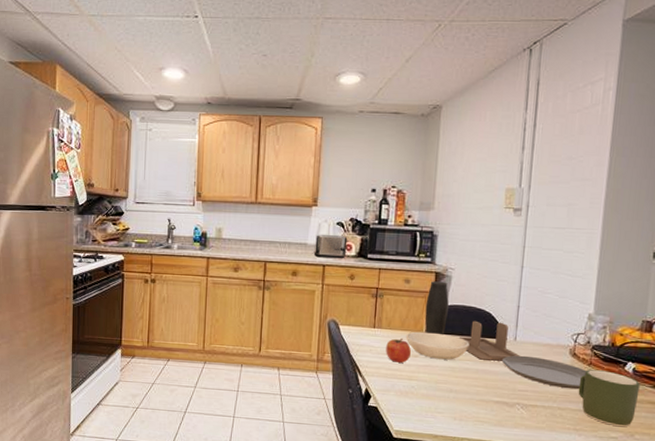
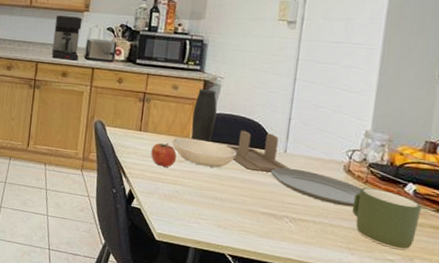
coffee maker: none [280,211,311,258] -> present [52,15,83,61]

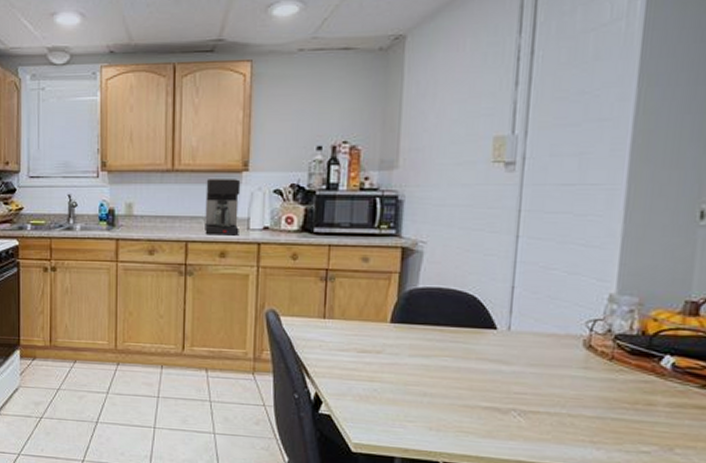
toaster: present [83,38,118,63] -> none [245,205,289,235]
fruit: present [151,142,177,167] -> none [339,330,372,361]
bowl: present [171,137,237,168] -> none [364,321,448,356]
vase: present [191,89,217,143] -> none [388,258,420,326]
napkin holder: present [227,130,290,173] -> none [435,306,516,357]
plate: present [270,167,362,207] -> none [491,349,607,391]
mug: present [352,187,422,250] -> none [595,365,682,439]

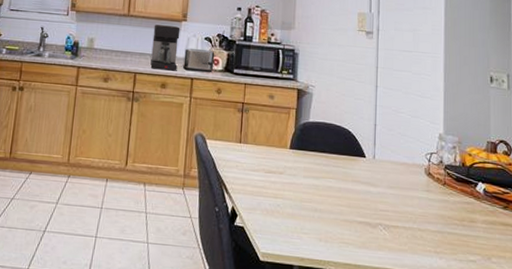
toaster: none [245,205,289,235] -> present [182,47,216,73]

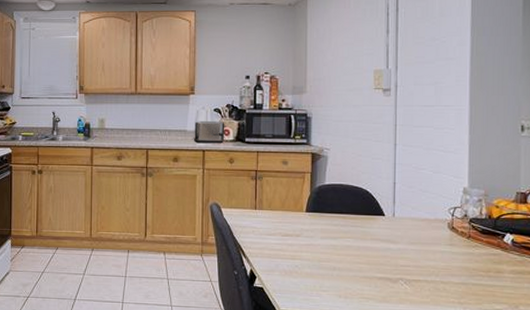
coffee maker: present [150,24,181,71] -> none [161,100,189,144]

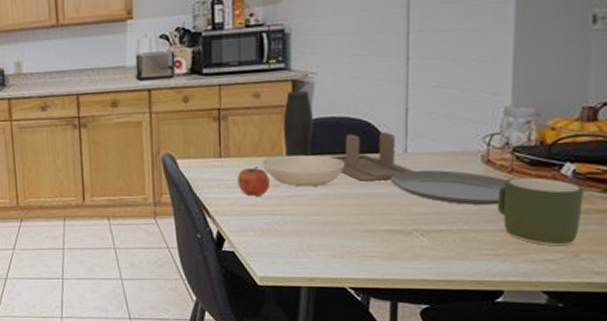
fruit: none [268,218,292,243] -> present [237,165,270,196]
bowl: none [286,211,349,238] -> present [261,154,345,187]
vase: none [304,162,326,214] -> present [283,90,313,157]
napkin holder: none [339,198,400,237] -> present [331,131,414,181]
plate: none [382,231,466,263] -> present [389,169,507,206]
mug: none [459,242,520,299] -> present [497,177,584,246]

